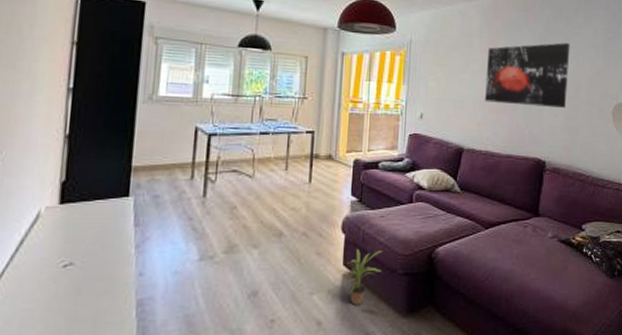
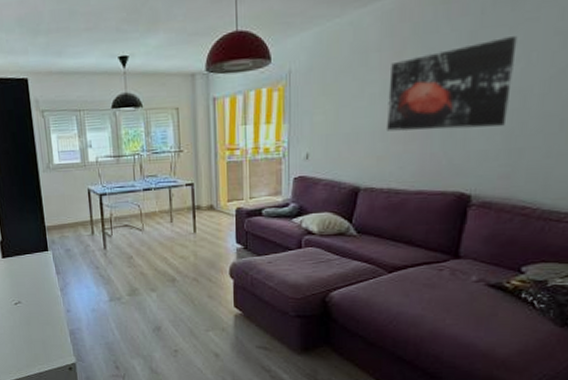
potted plant: present [345,248,383,306] -> none [237,292,273,343]

